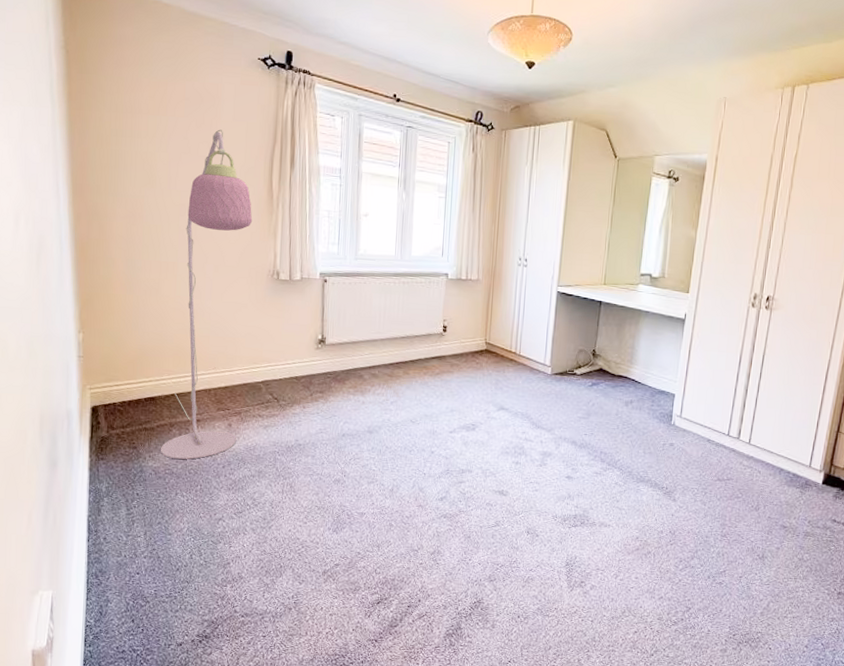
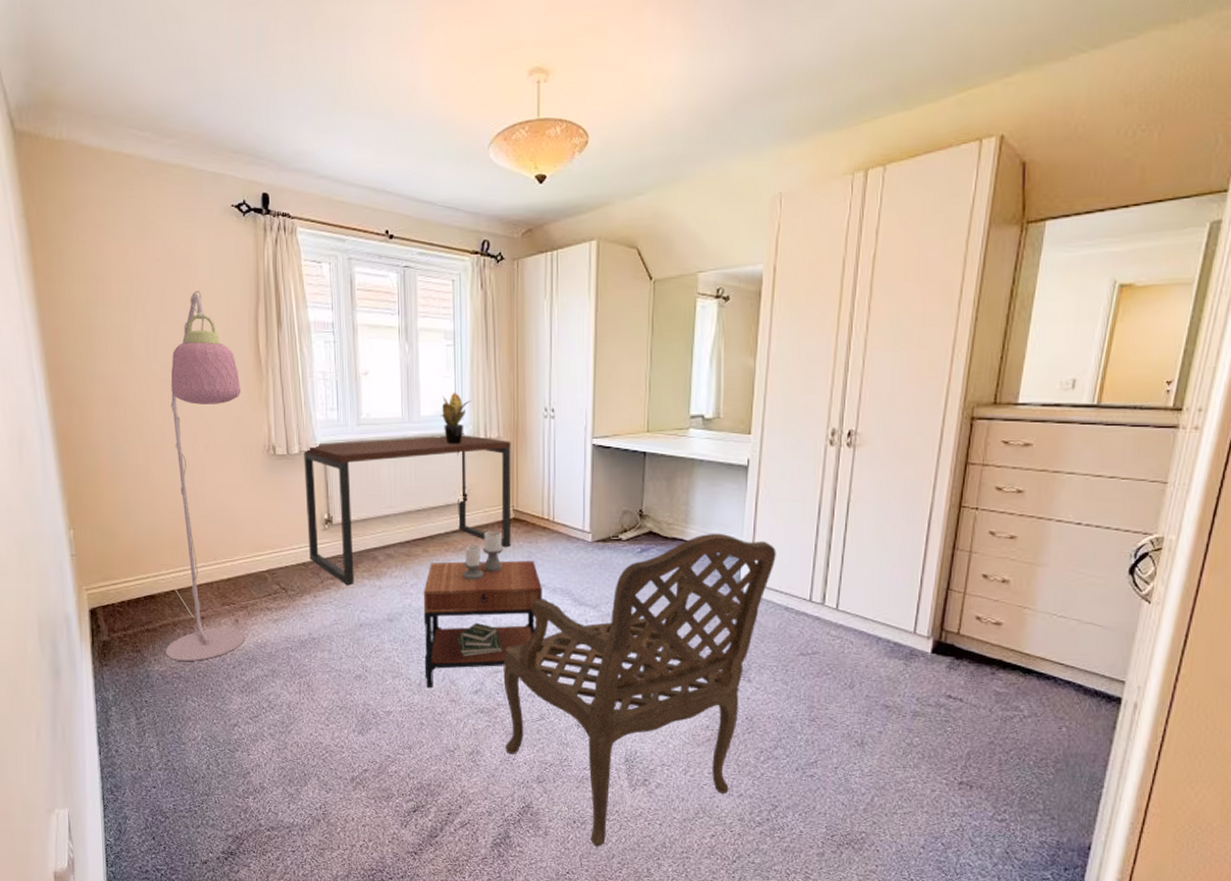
desk: none [302,272,488,399] -> present [304,435,512,585]
side table: none [397,359,506,494] -> present [423,531,542,688]
potted plant: none [429,237,457,283] -> present [441,392,472,445]
armchair: none [463,373,703,639] -> present [503,533,776,847]

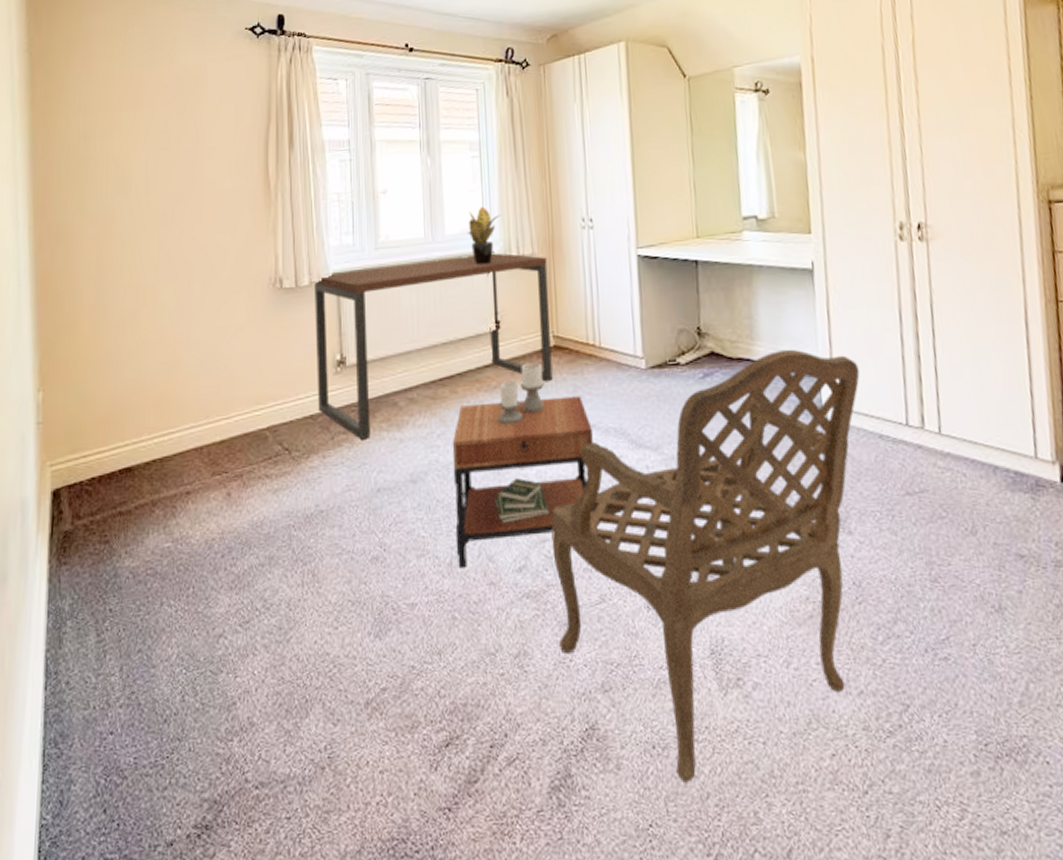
floor lamp: present [166,290,246,661] -> none [140,115,247,552]

